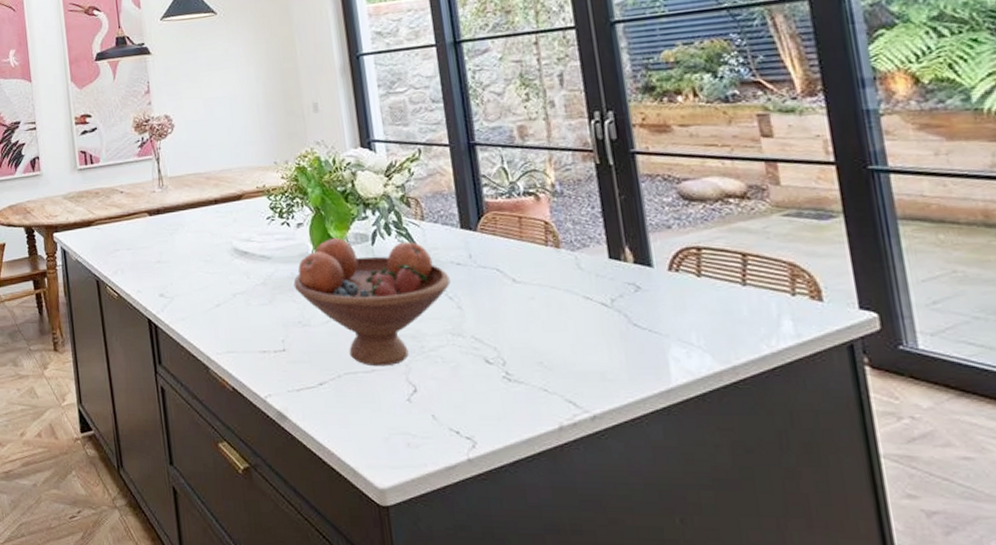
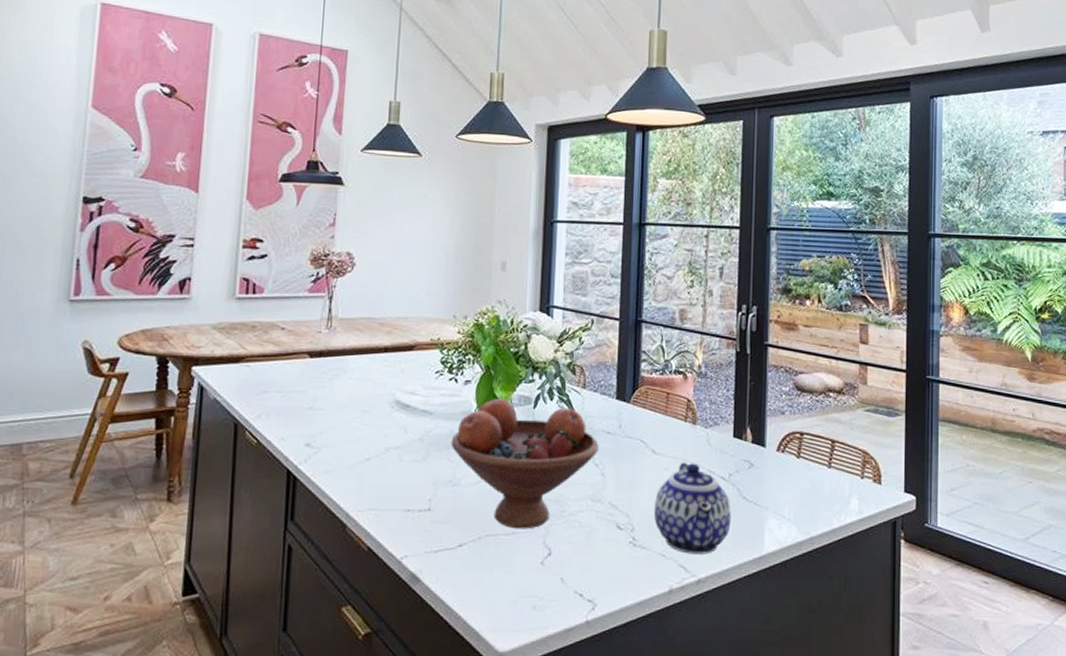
teapot: none [524,289,624,388] -> present [653,462,731,554]

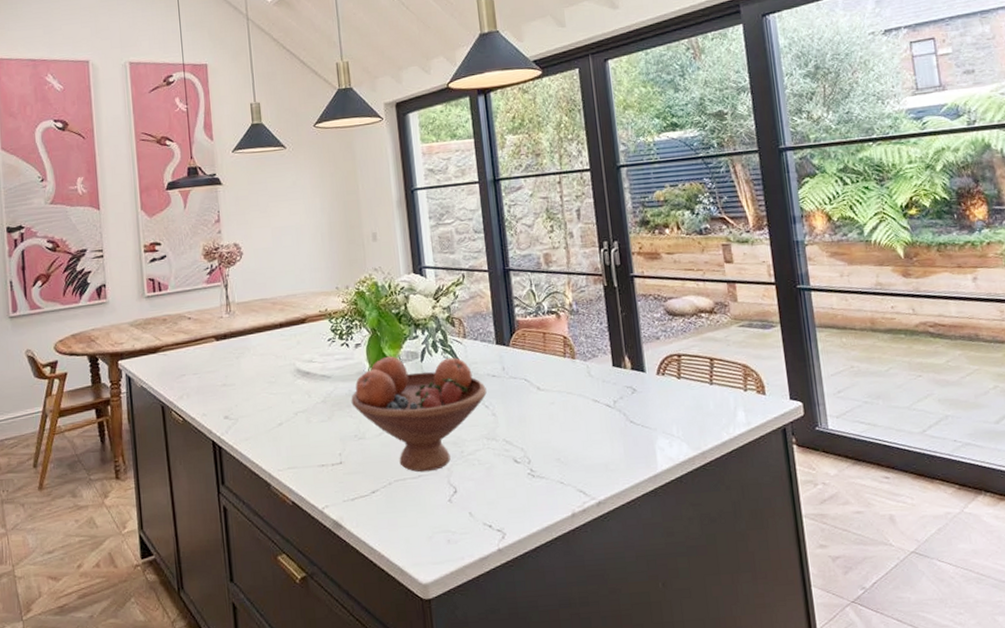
teapot: present [653,462,731,554] -> none [546,394,623,479]

